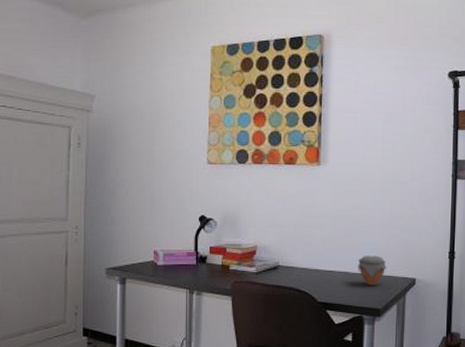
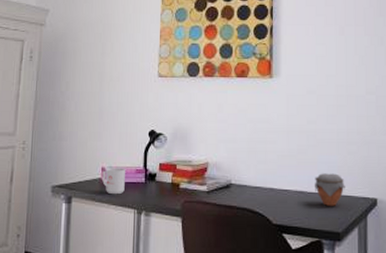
mug: none [155,251,177,276] -> present [102,168,125,195]

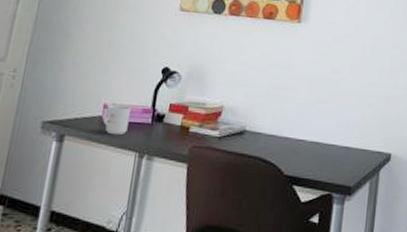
jar: present [315,173,345,206] -> none [331,125,362,159]

